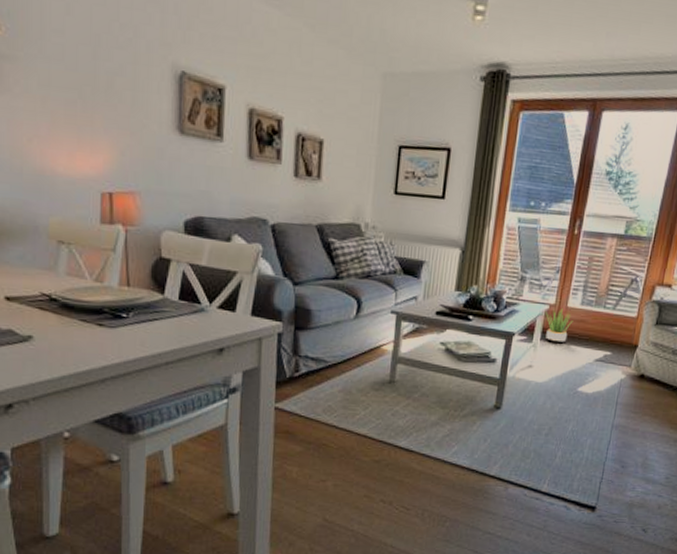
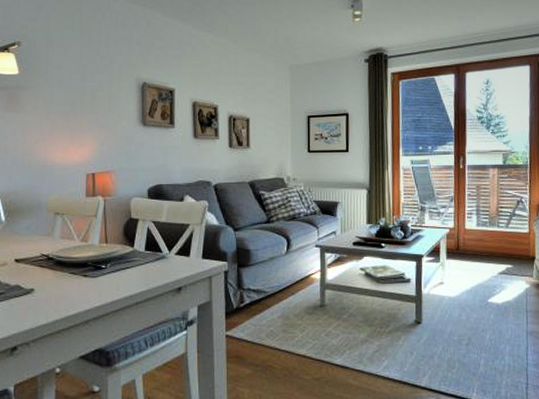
potted plant: present [545,308,574,342] -> none [446,231,473,260]

